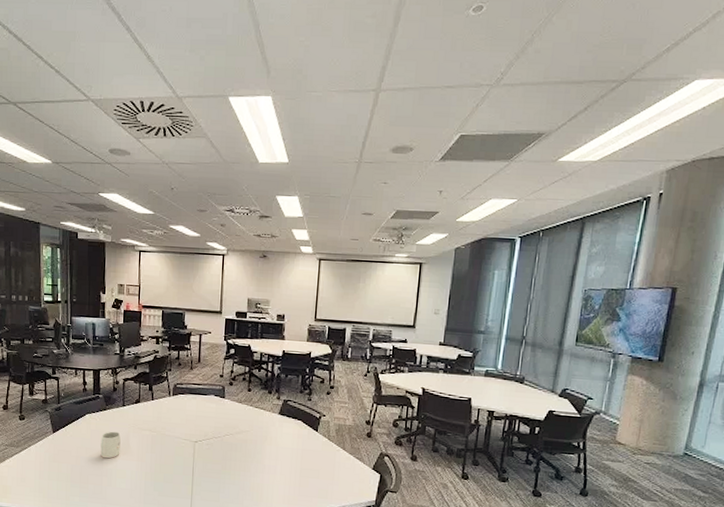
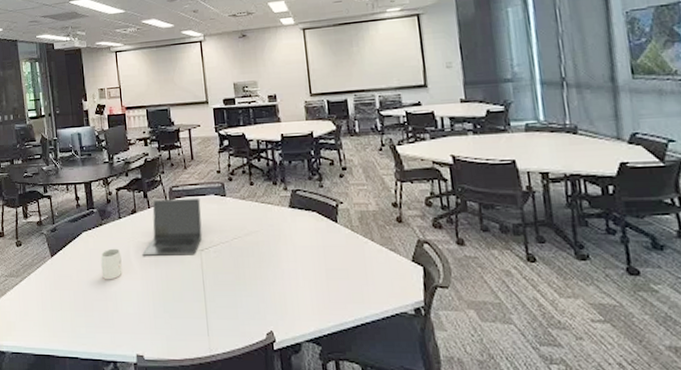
laptop: none [140,393,201,444] -> present [142,197,203,256]

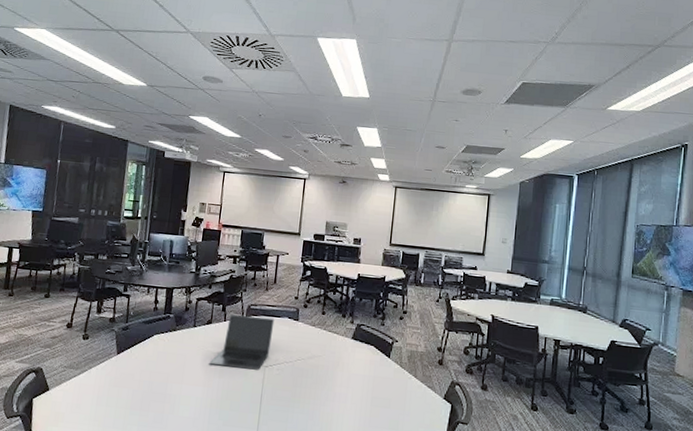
mug: present [100,248,123,280] -> none [165,353,189,384]

